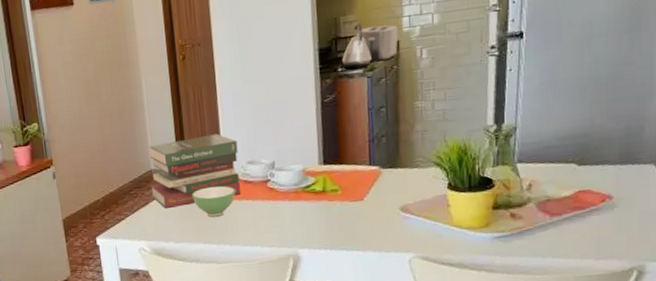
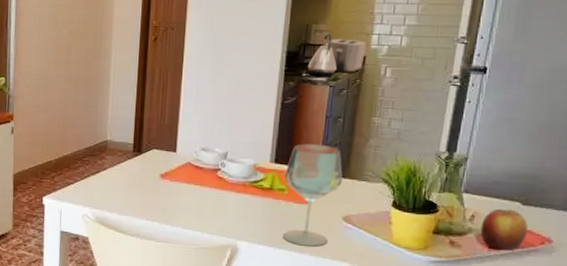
books: present [149,134,240,209] -> none [103,116,194,181]
bowl: present [191,185,236,217] -> none [142,166,186,196]
wine glass: none [335,137,394,244] -> present [283,143,343,248]
apple: none [539,171,587,216] -> present [480,208,529,251]

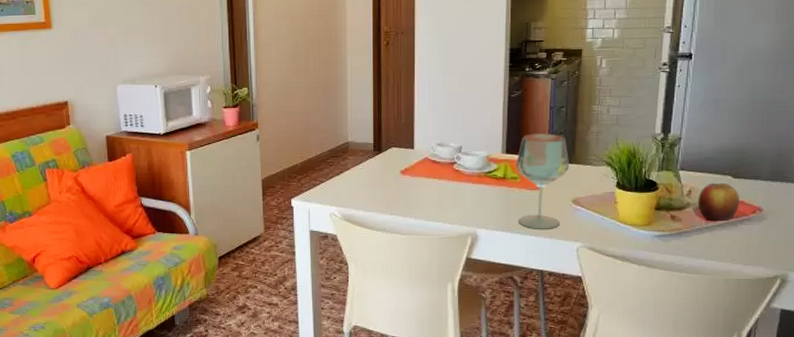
kettle: present [307,31,337,78] -> none [530,28,556,71]
toaster: present [326,38,367,73] -> none [545,34,582,66]

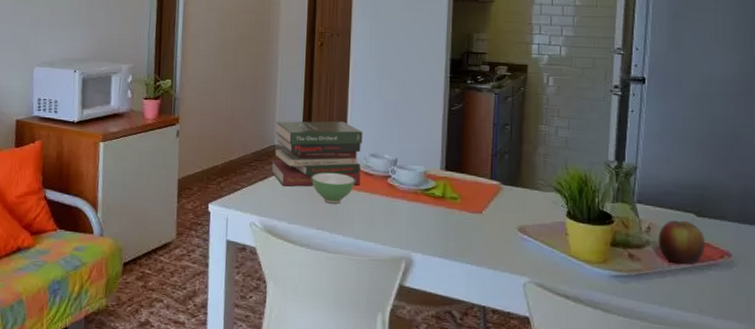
books: none [346,115,429,180] -> present [271,121,363,187]
bowl: none [383,163,425,191] -> present [310,172,356,204]
wine glass: present [516,133,569,230] -> none [456,150,514,260]

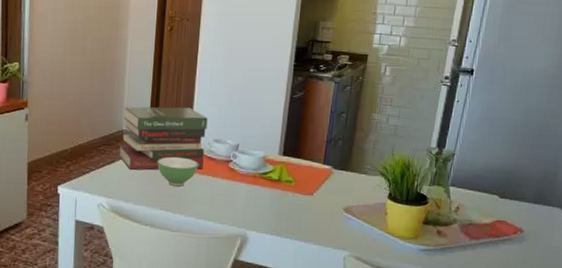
apple: present [658,220,706,265] -> none [463,201,504,240]

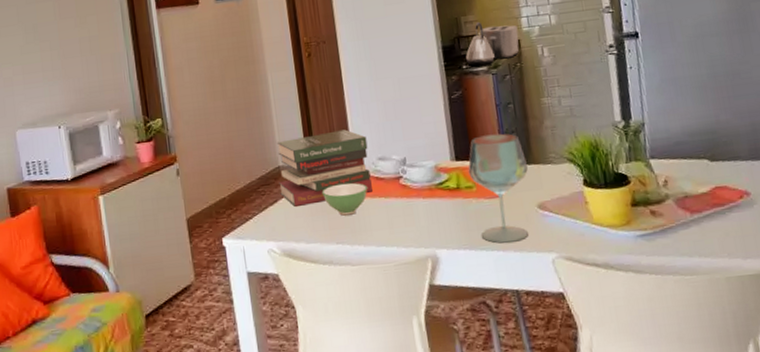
wine glass: none [289,137,345,237] -> present [468,133,528,244]
kettle: none [315,29,342,74] -> present [466,21,495,67]
toaster: none [332,36,369,71] -> present [478,25,520,59]

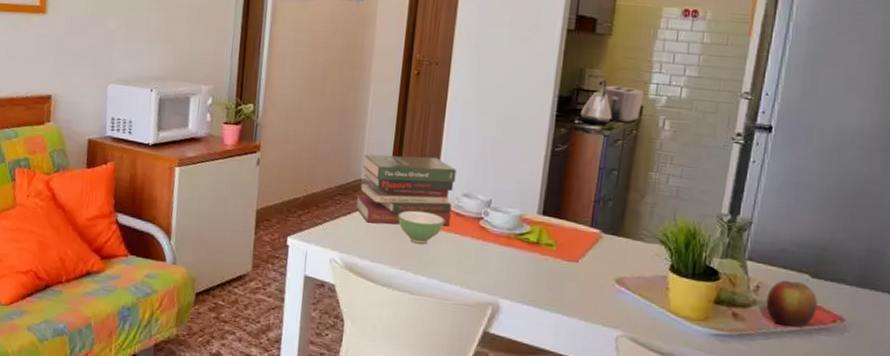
wine glass: present [468,133,528,244] -> none [550,195,616,311]
apple: none [676,167,724,213] -> present [766,280,818,328]

